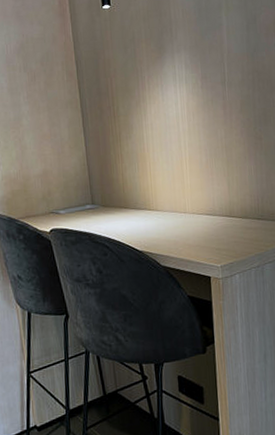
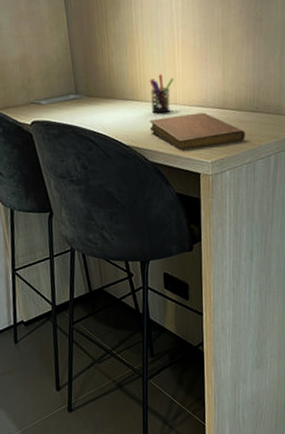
pen holder: none [160,186,183,222] -> present [149,74,174,114]
notebook: none [161,220,253,256] -> present [150,112,245,151]

